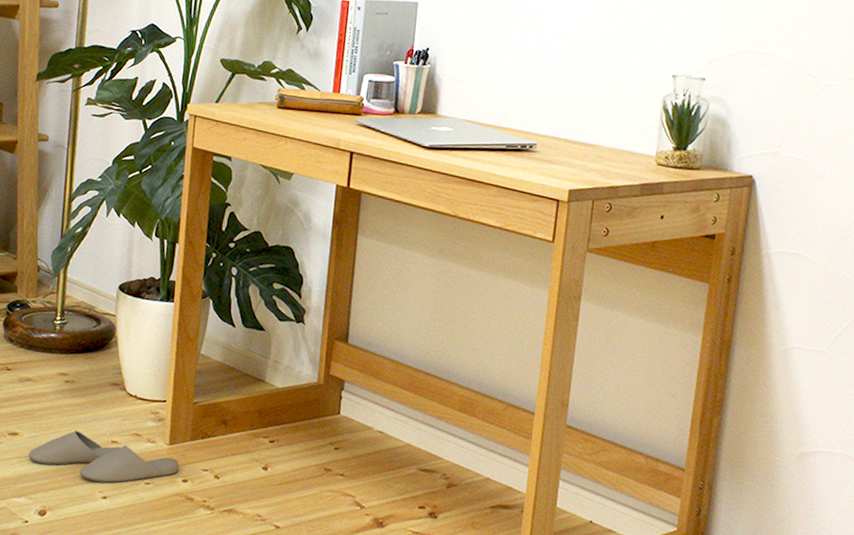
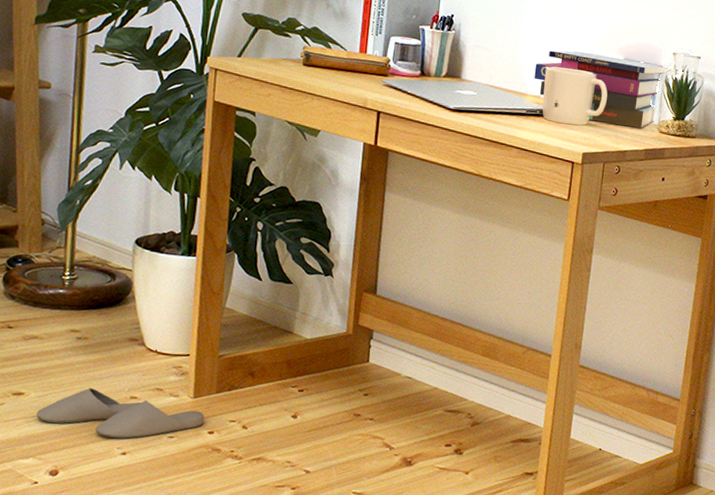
books: none [514,79,667,161] -> present [534,50,668,128]
mug: none [523,97,597,160] -> present [542,66,608,126]

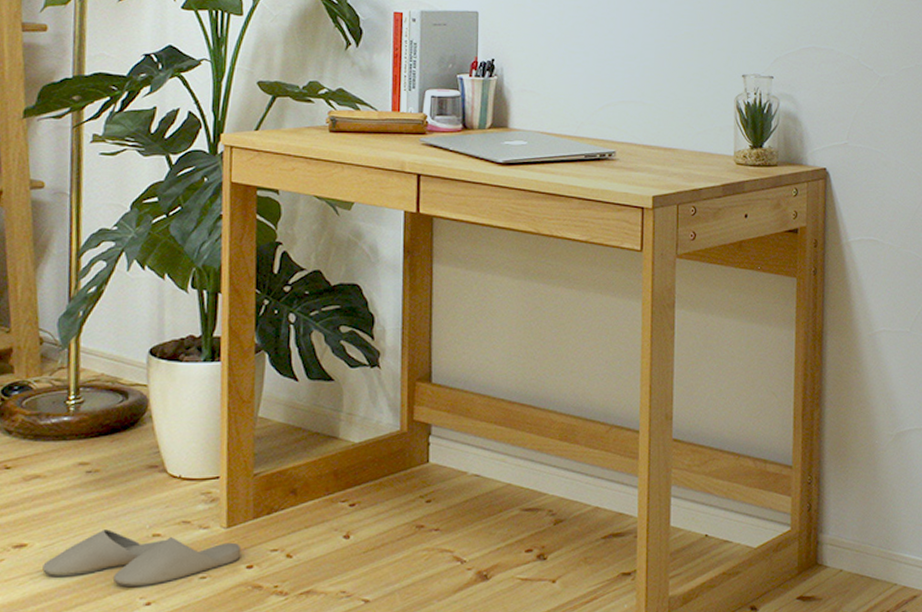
books: present [534,50,668,128] -> none [590,84,739,162]
mug: present [542,66,608,126] -> none [601,103,674,167]

